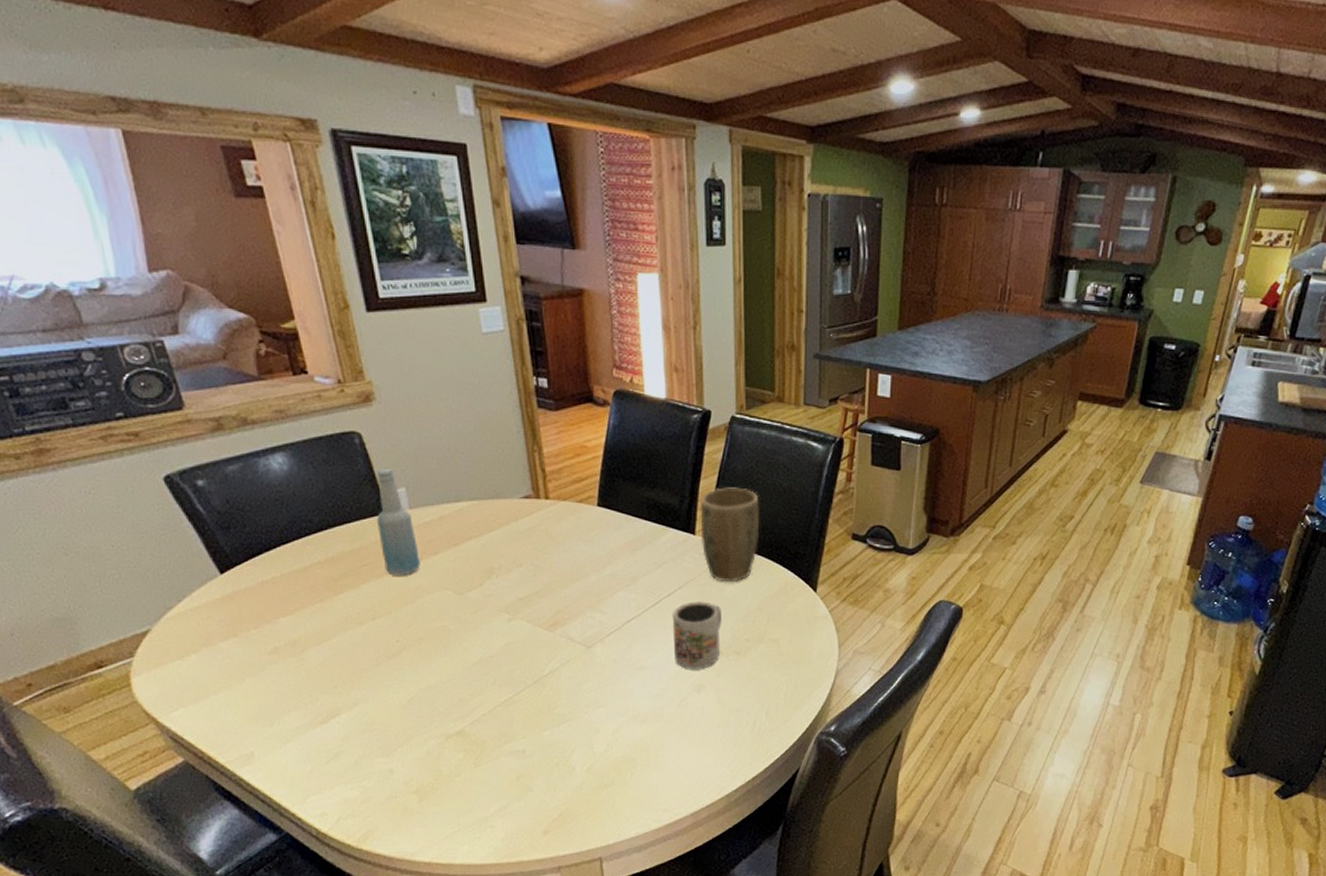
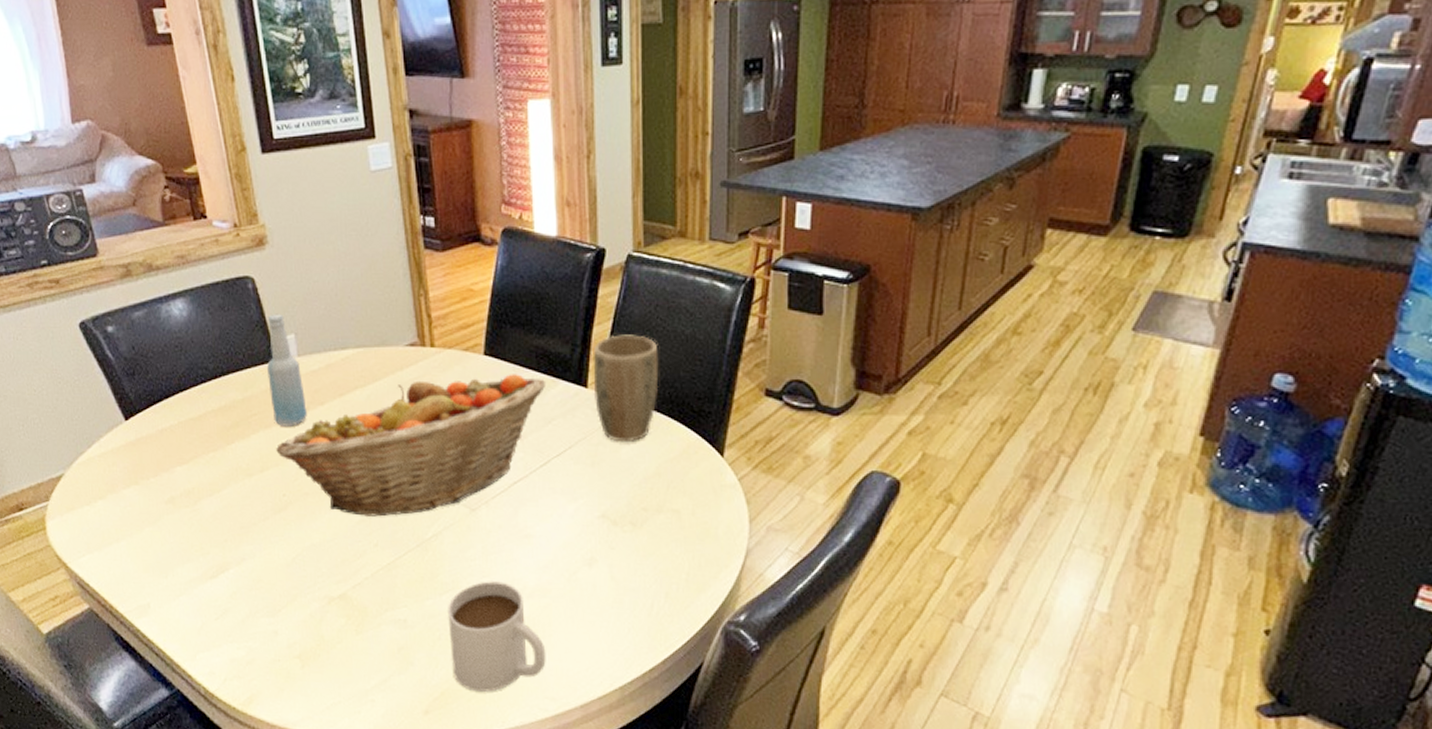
fruit basket: none [388,523,657,658] -> present [276,374,547,517]
mug: none [565,710,659,809] -> present [448,581,546,692]
mug: present [672,601,722,670] -> none [562,463,616,541]

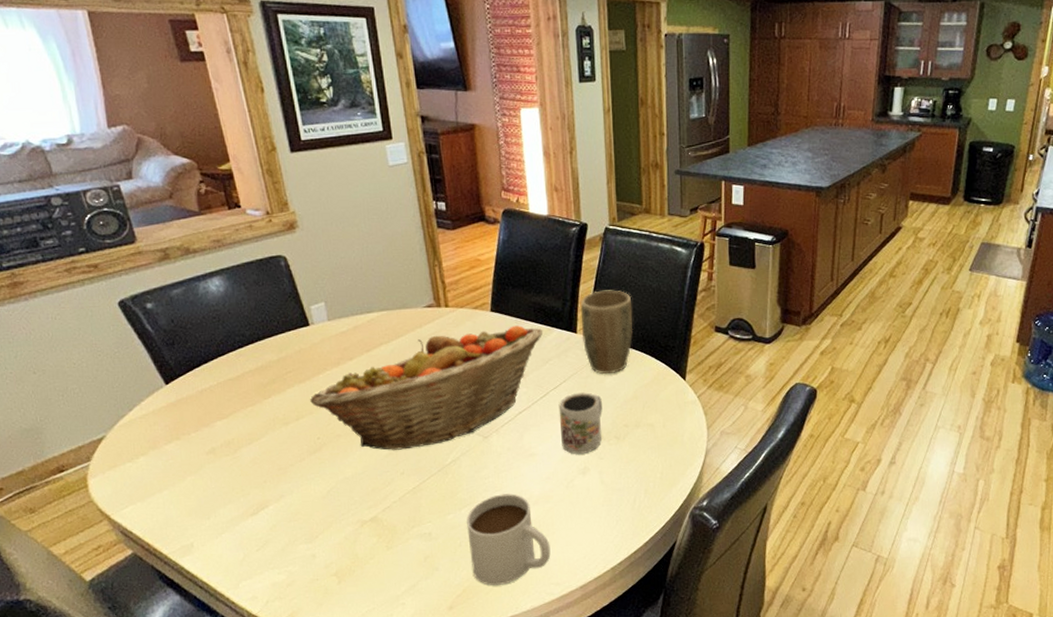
bottle: present [266,314,307,427] -> none [299,286,338,380]
mug: none [562,463,616,541] -> present [558,392,603,455]

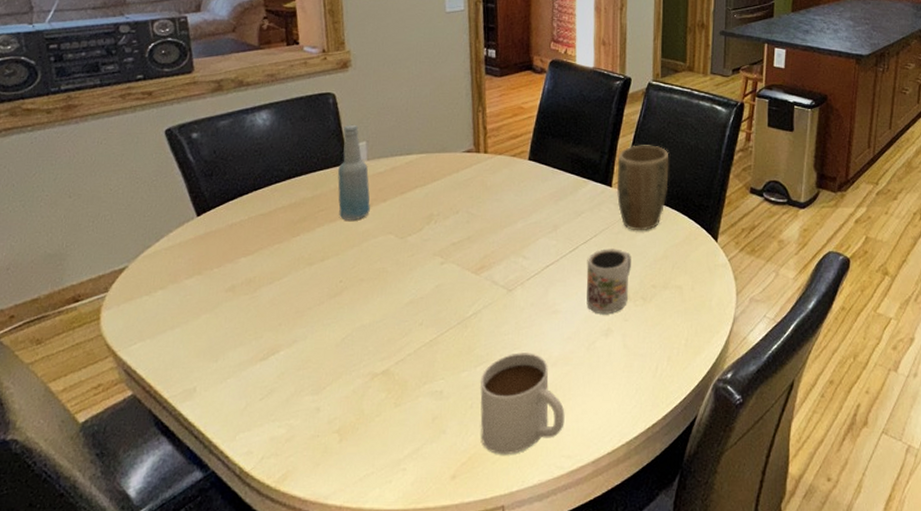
bottle: none [299,286,338,380] -> present [337,124,370,221]
fruit basket: present [310,325,543,450] -> none [338,176,579,299]

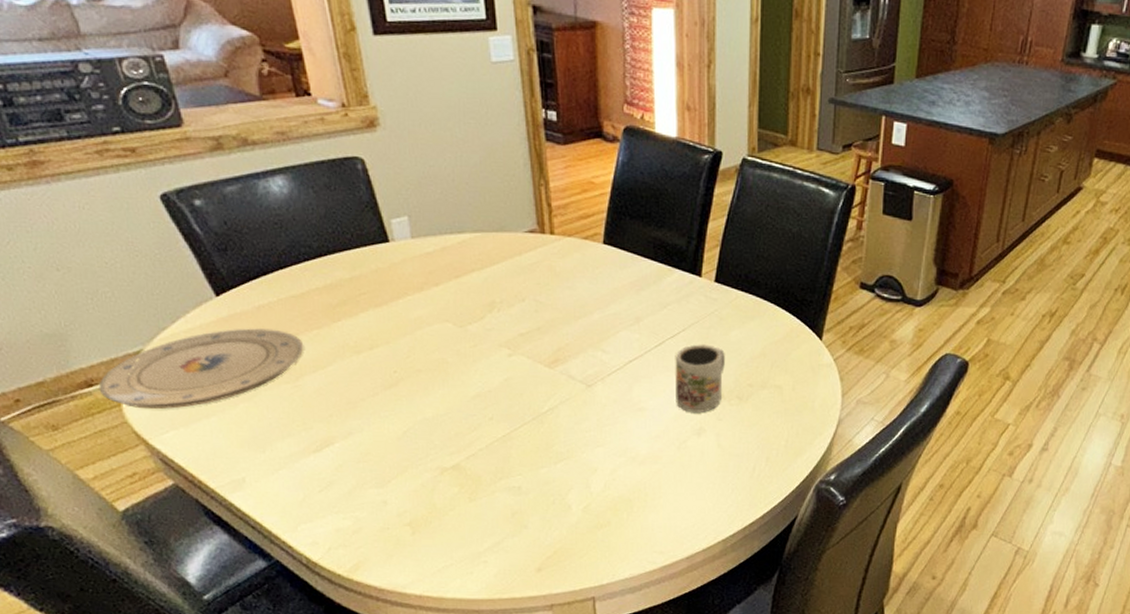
plate: none [83,244,265,322] -> present [98,328,304,410]
bottle: present [337,124,370,221] -> none [377,195,421,306]
mug: present [480,353,565,454] -> none [562,450,656,549]
plant pot: present [616,145,669,231] -> none [707,230,768,326]

